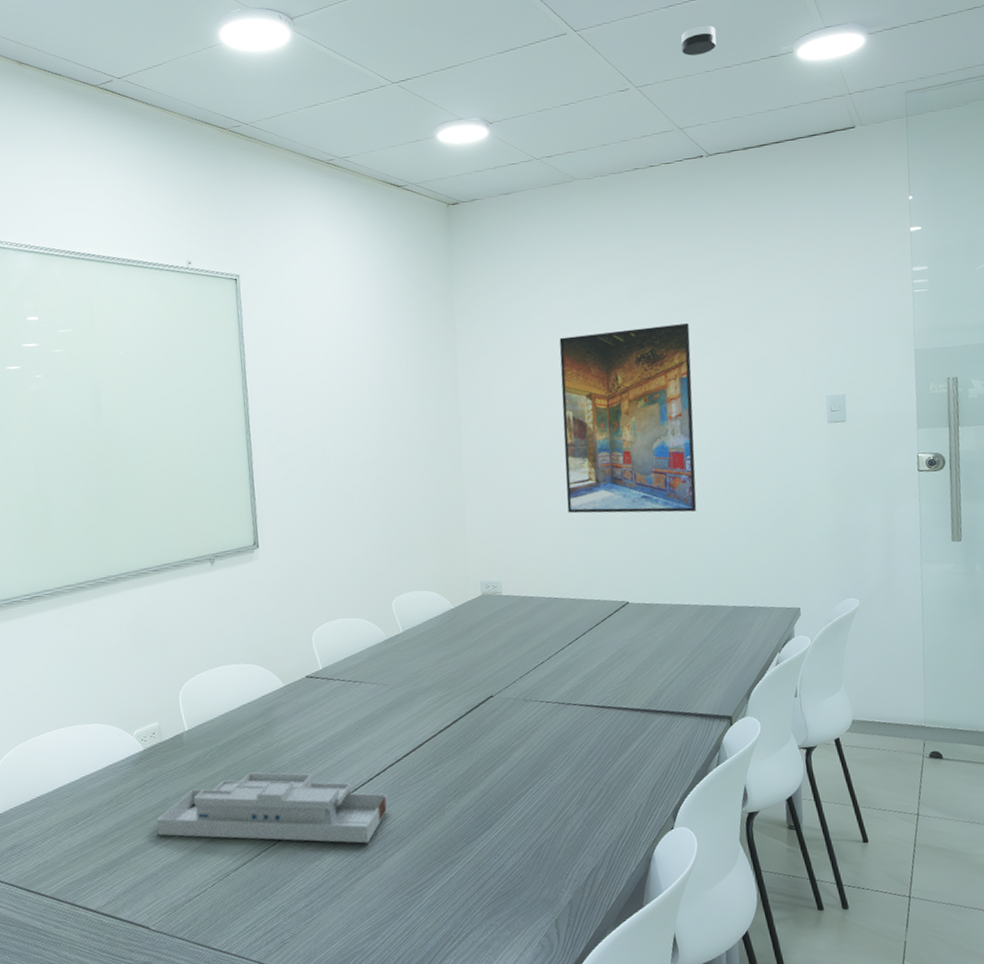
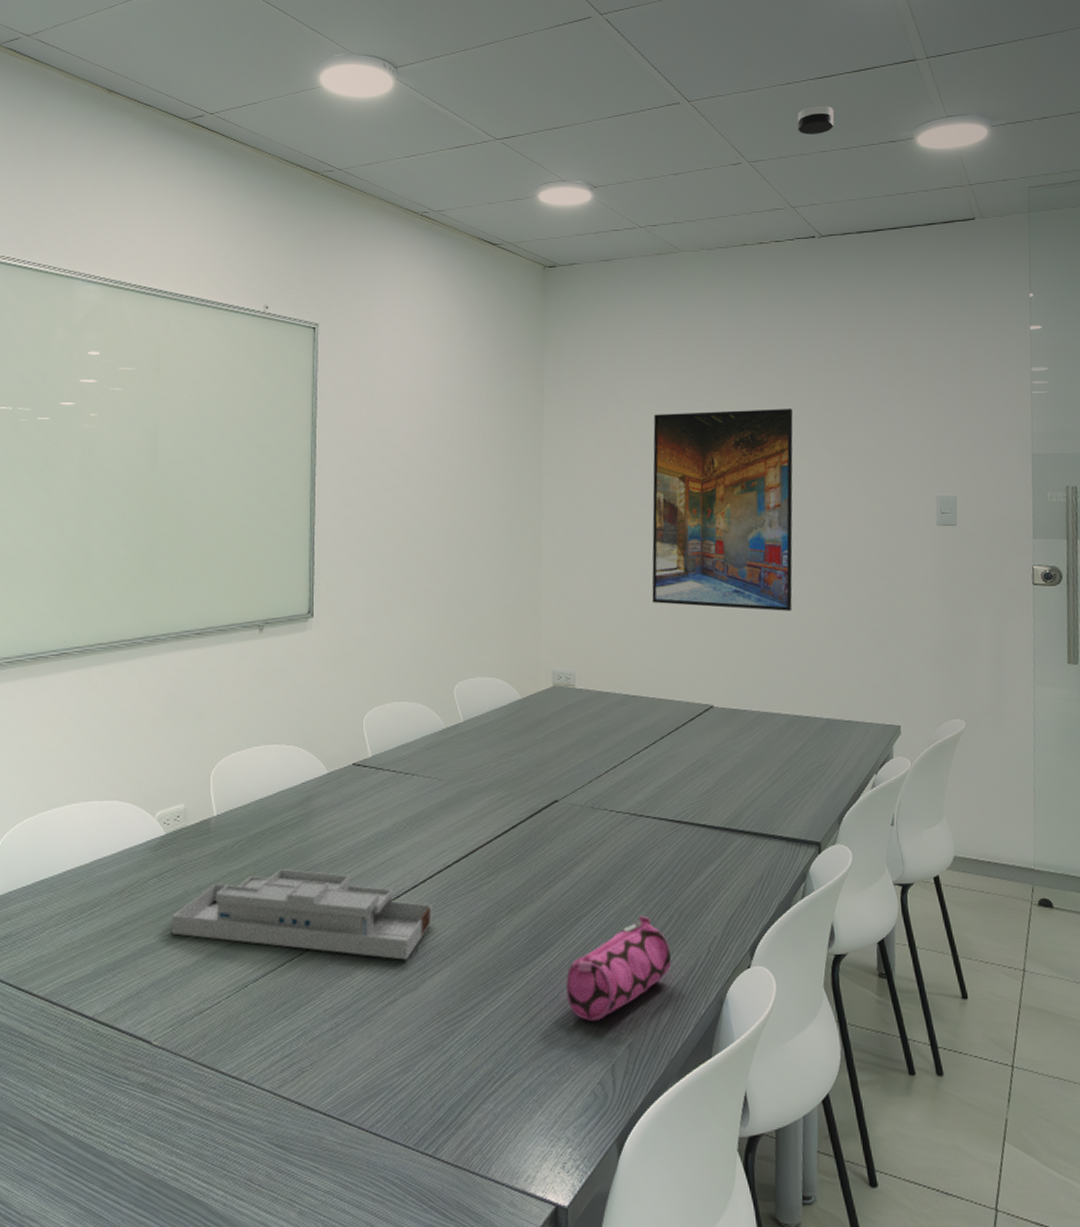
pencil case: none [510,791,603,885] -> present [566,916,671,1022]

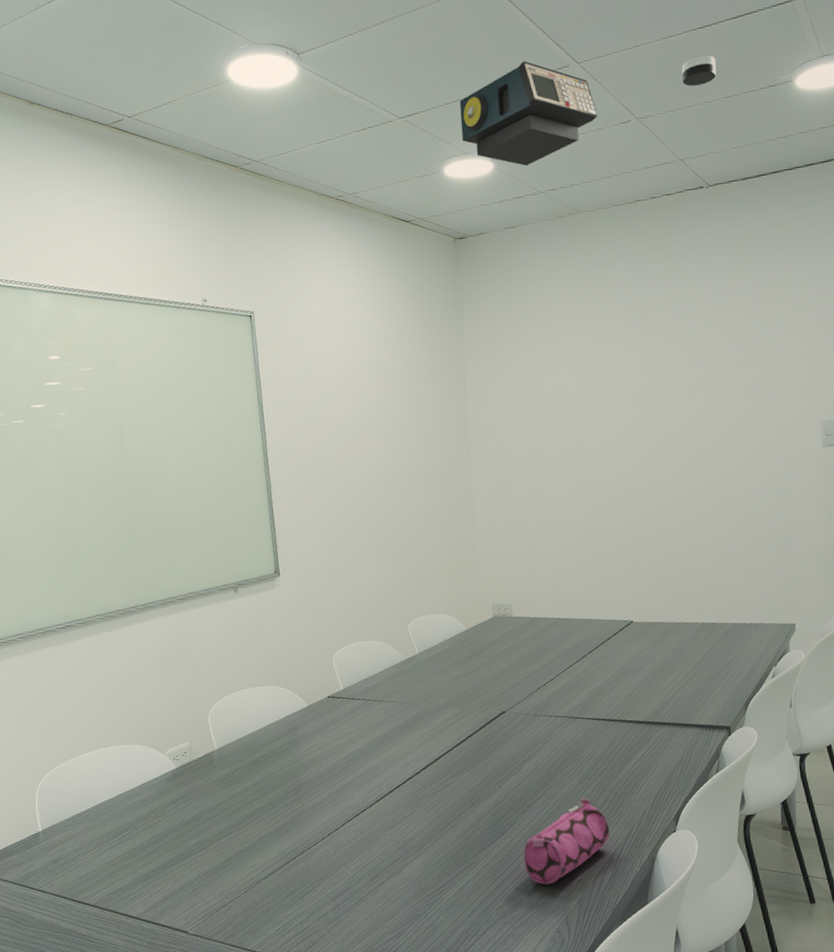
desk organizer: present [171,869,433,960] -> none [190,787,408,851]
projector: none [560,95,707,200] -> present [459,61,598,167]
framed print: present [652,409,793,611] -> none [565,352,698,538]

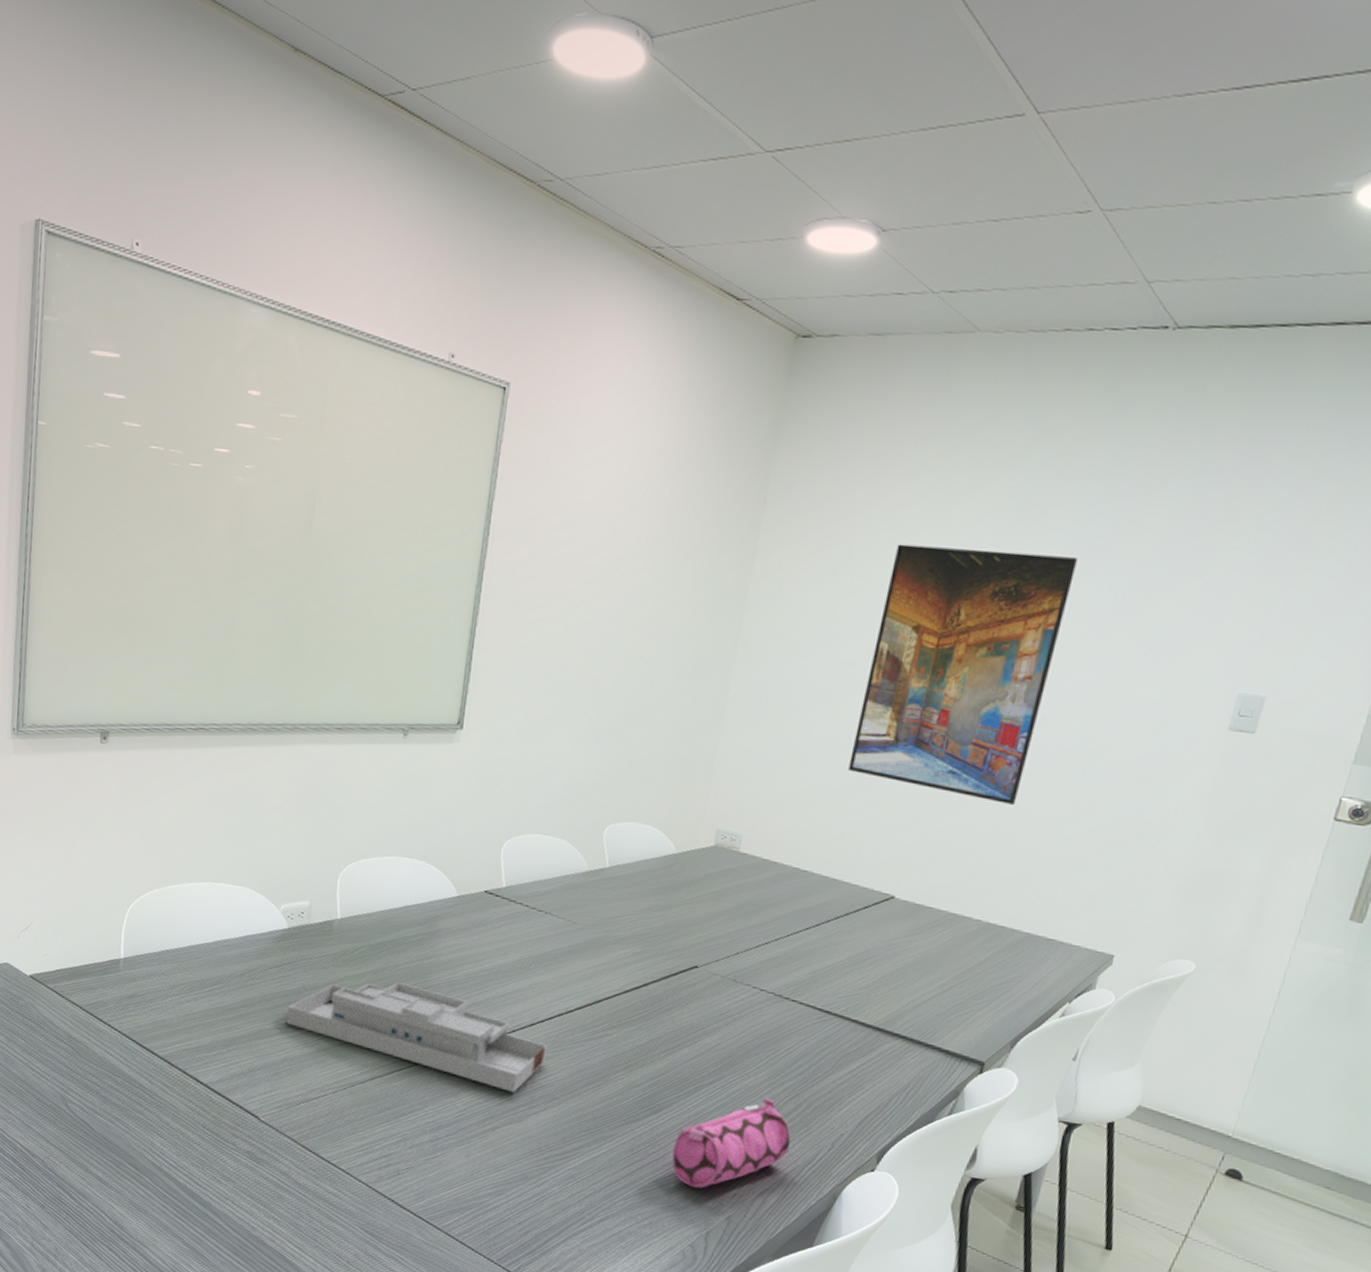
desk organizer: none [190,787,408,851] -> present [286,982,548,1093]
projector: present [459,61,598,167] -> none [844,97,1046,252]
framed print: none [565,352,698,538] -> present [848,544,1077,805]
smoke detector: present [681,55,717,87] -> none [1184,131,1246,176]

